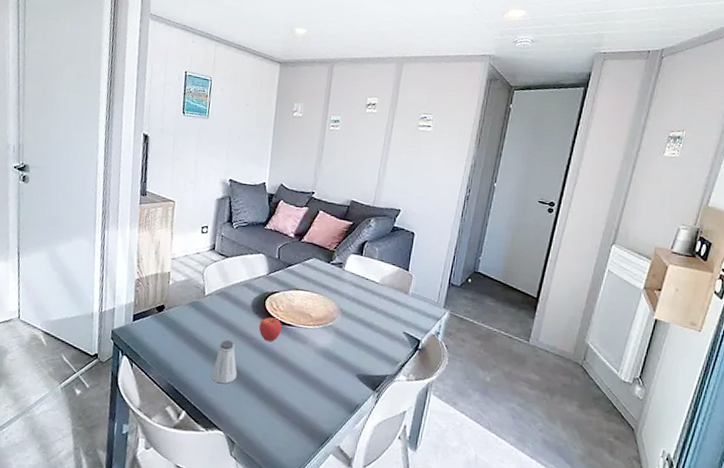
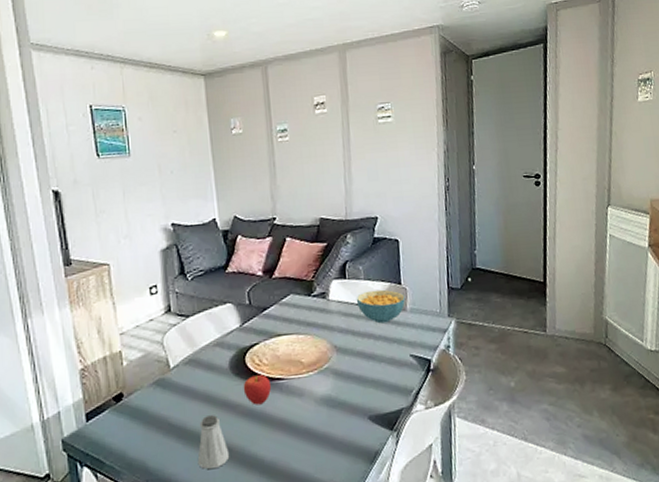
cereal bowl: none [367,270,410,301] -> present [356,289,405,324]

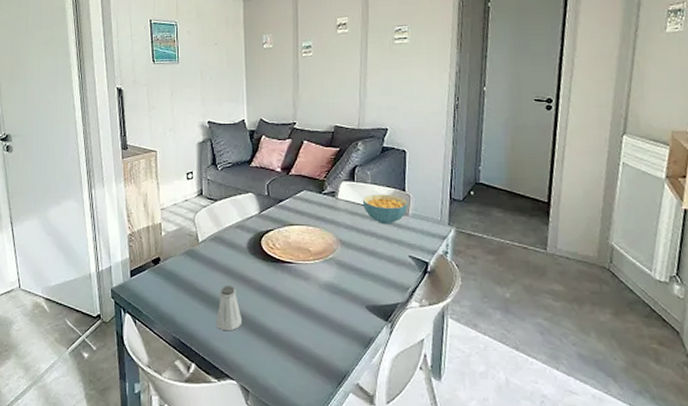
apple: present [243,375,272,405] -> none [257,257,282,283]

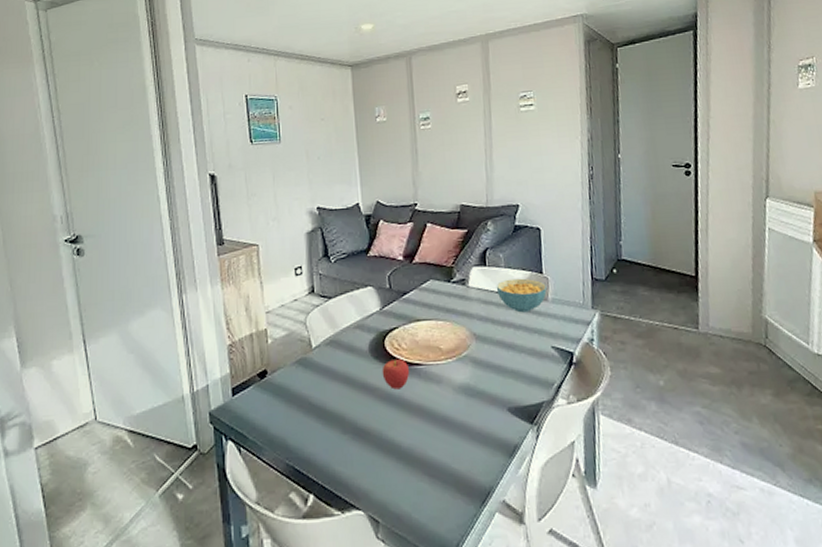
saltshaker: present [215,286,242,331] -> none [336,397,368,452]
apple: none [257,257,282,283] -> present [382,359,410,390]

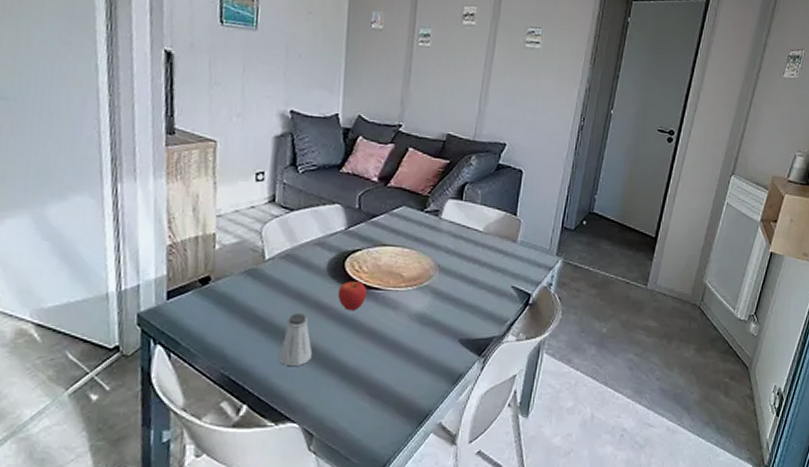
saltshaker: none [336,397,368,452] -> present [278,313,313,367]
cereal bowl: present [496,278,547,313] -> none [468,216,518,251]

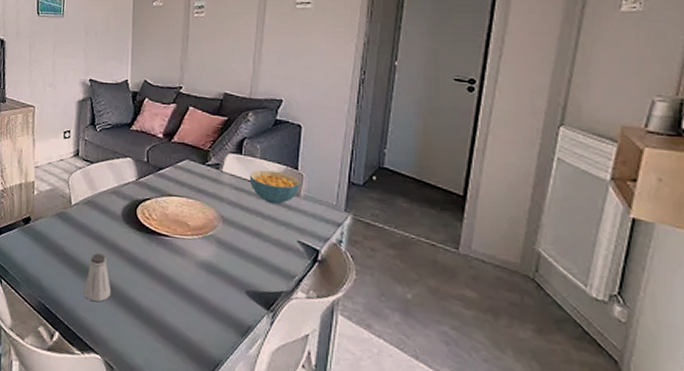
apple: present [337,281,368,311] -> none [131,227,157,255]
cereal bowl: none [468,216,518,251] -> present [249,170,300,205]

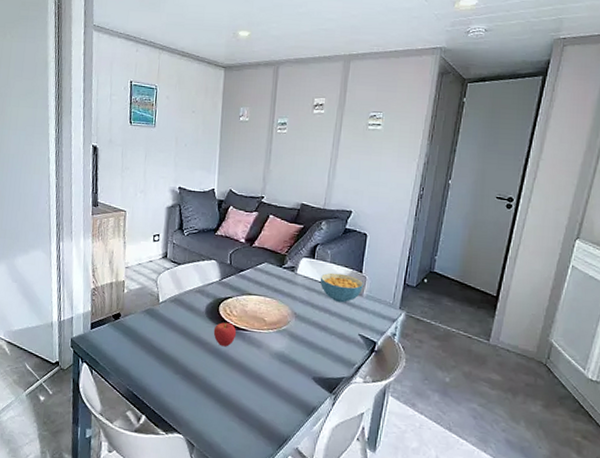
saltshaker: present [83,253,112,302] -> none [168,346,194,389]
apple: none [131,227,157,255] -> present [213,322,237,347]

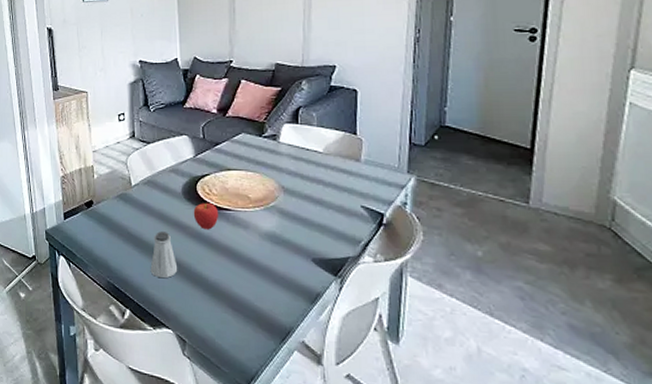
saltshaker: none [168,346,194,389] -> present [150,232,178,279]
cereal bowl: present [320,272,363,303] -> none [307,137,360,171]

